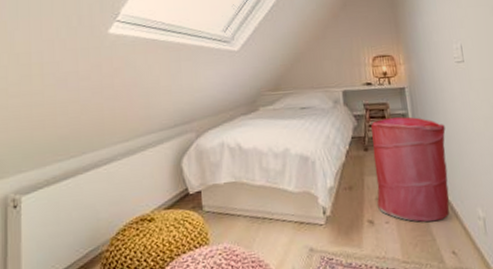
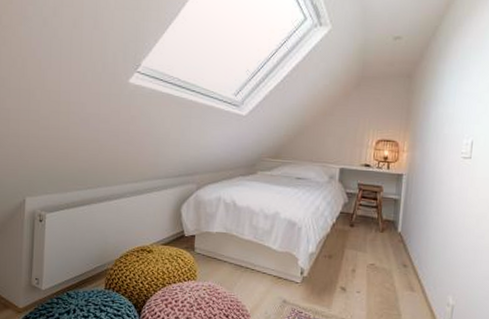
laundry hamper: present [371,116,450,222] -> none [353,199,435,300]

